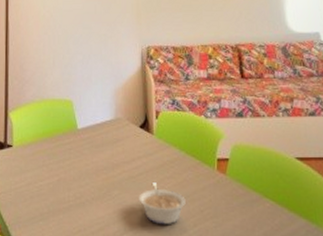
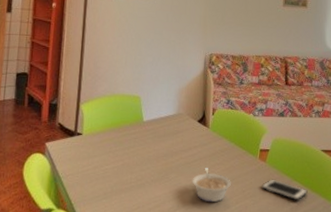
cell phone: none [224,195,283,223] -> present [262,179,308,201]

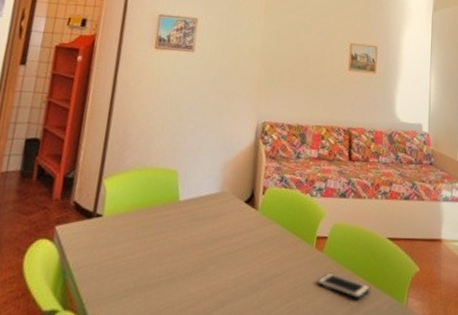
legume: present [192,168,231,203] -> none [234,258,281,302]

